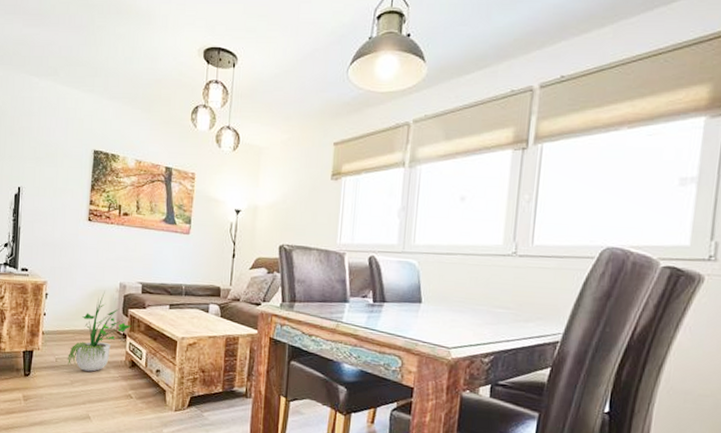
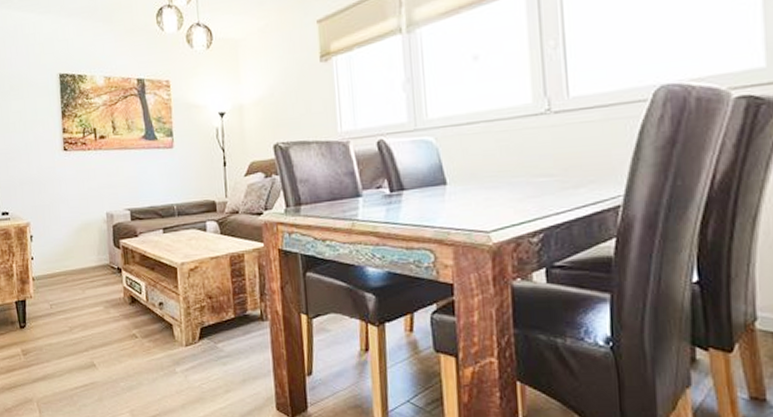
potted plant: present [67,291,132,372] -> none [62,224,125,314]

